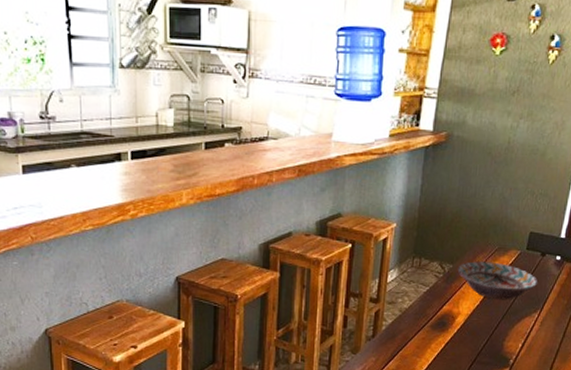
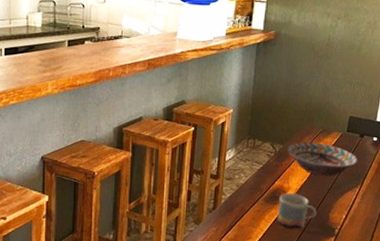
mug: none [444,318,489,359] -> present [277,192,316,229]

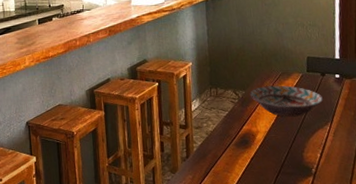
mug: present [277,192,316,229] -> none [249,136,290,171]

